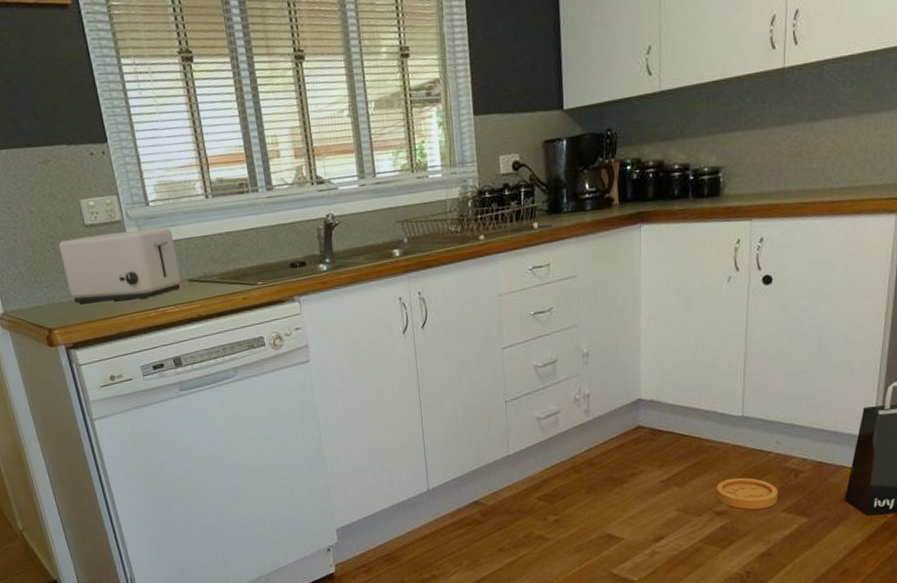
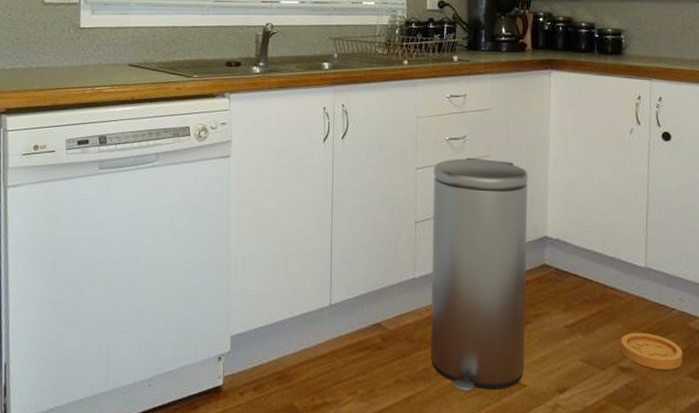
toaster: present [58,227,181,304] -> none [14,12,123,77]
pedal bin: none [519,328,622,551] -> present [431,157,528,392]

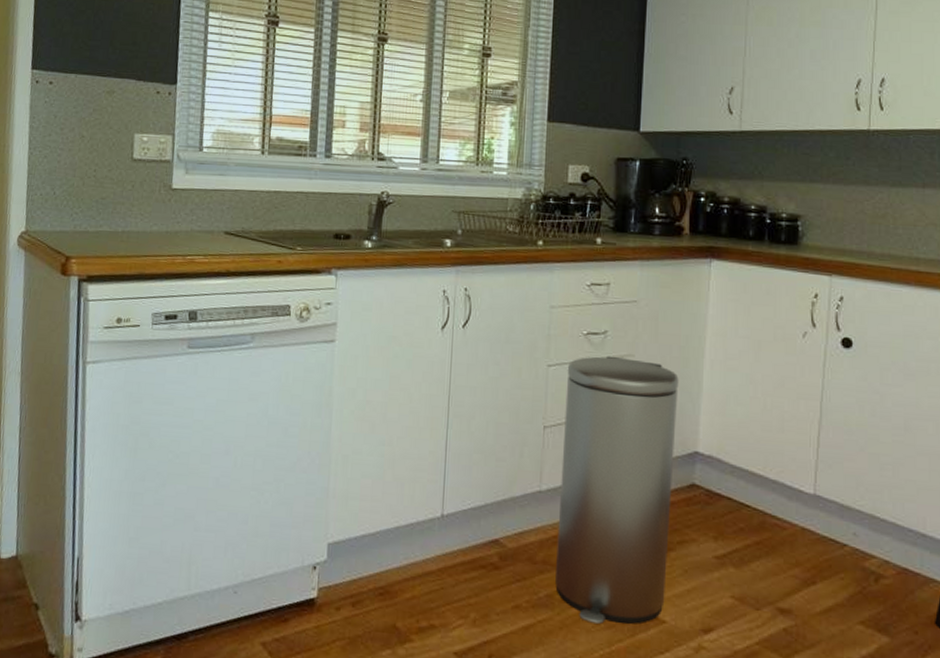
pet bowl: present [620,332,683,370] -> none [779,569,855,616]

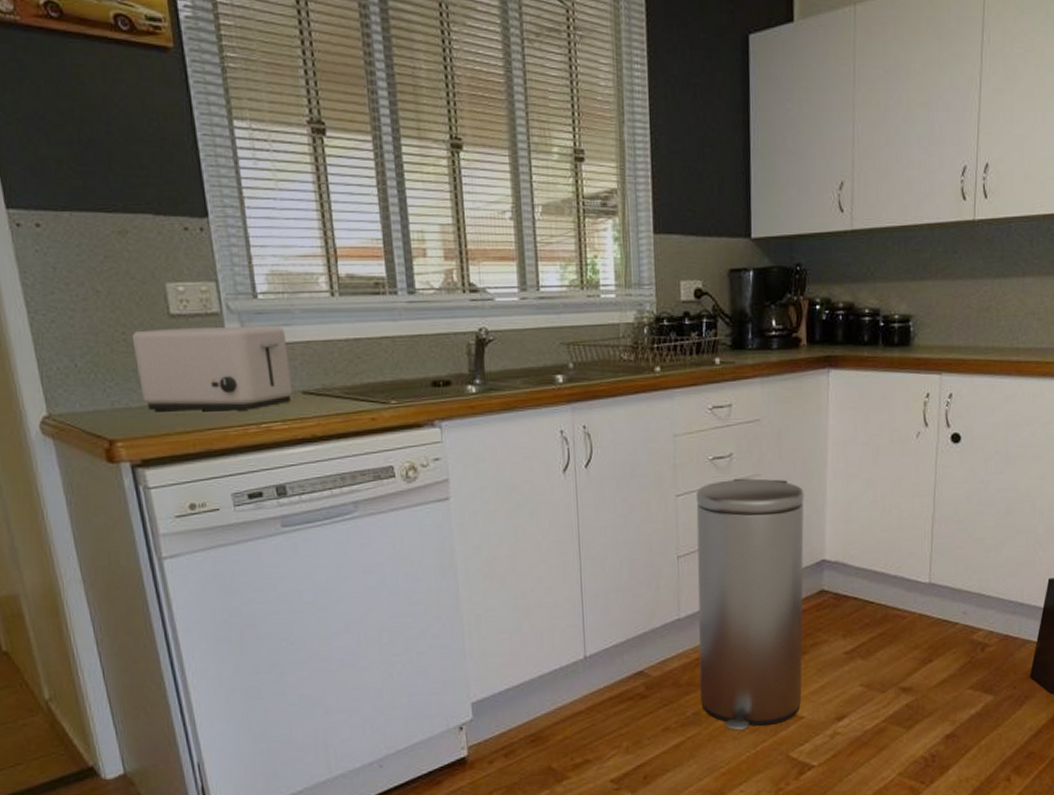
toaster: none [98,169,220,244] -> present [131,326,293,412]

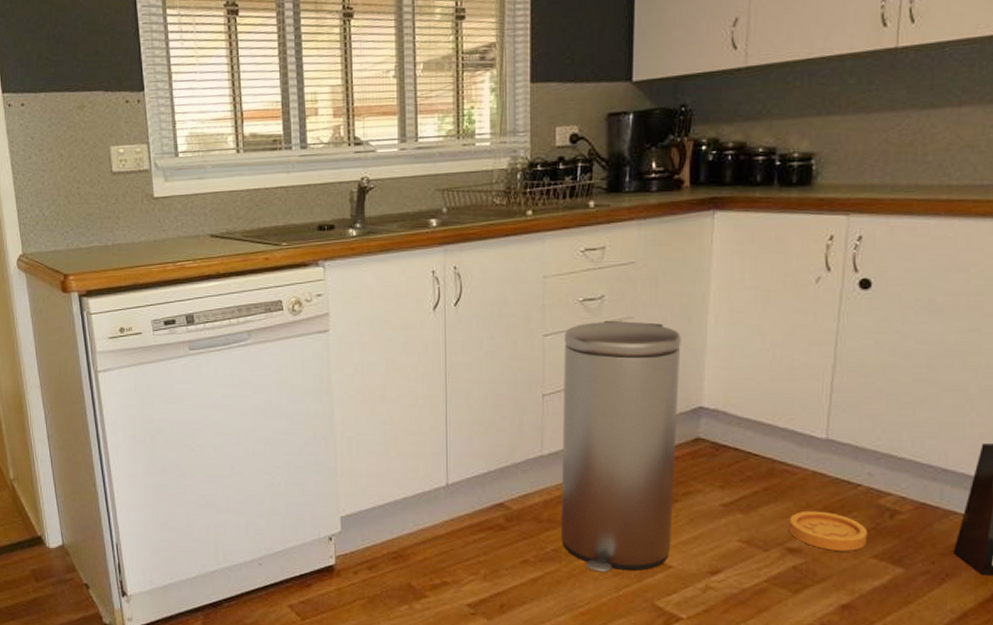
toaster: present [131,326,293,412] -> none [84,179,203,252]
pet bowl: none [901,650,965,686] -> present [788,510,868,551]

